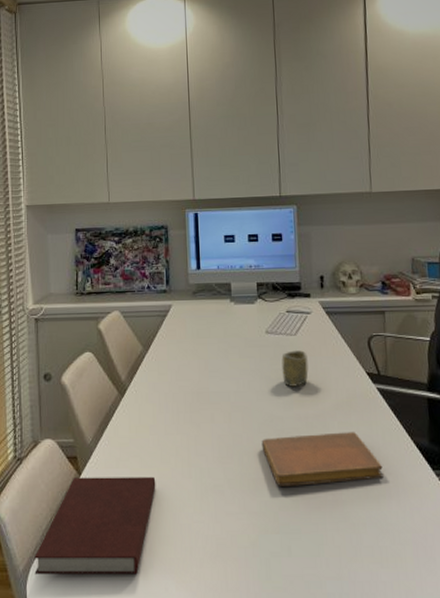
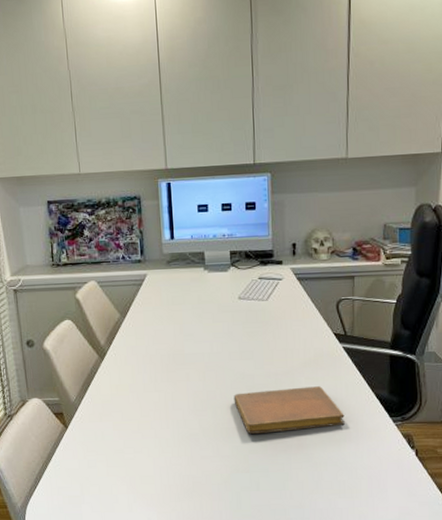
notebook: present [34,476,156,575] -> none [30,428,137,510]
cup: present [281,350,309,388] -> none [253,314,279,349]

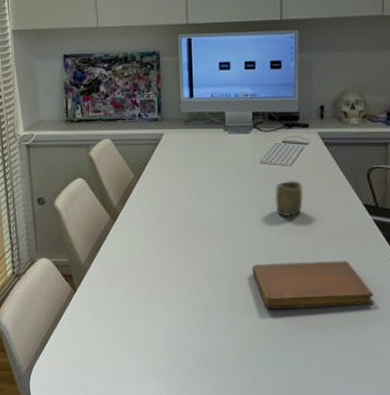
cup: none [253,314,279,349] -> present [275,181,303,218]

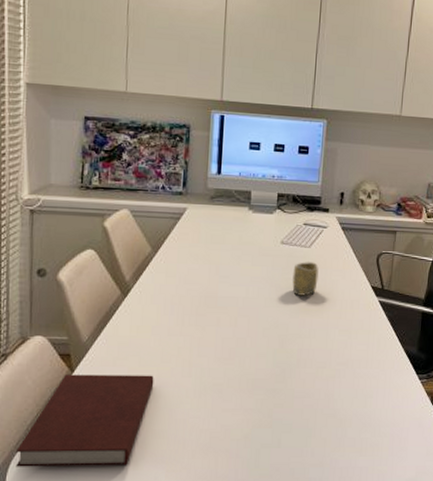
notebook: none [36,293,148,379] -> present [15,374,154,467]
notebook: present [252,261,374,309] -> none [264,339,374,386]

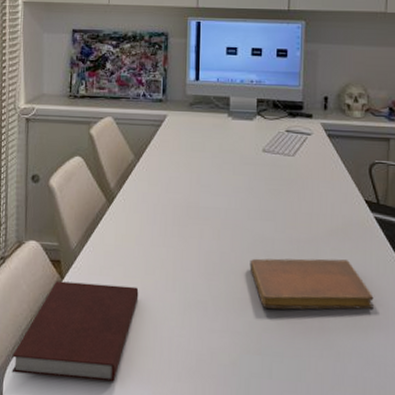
notebook: none [264,339,374,386] -> present [249,258,374,310]
cup: present [292,262,319,297] -> none [277,171,304,210]

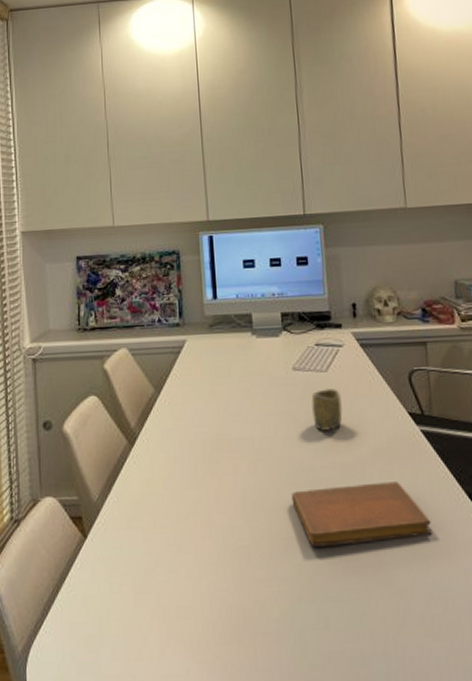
notebook: present [11,281,139,382] -> none [35,538,173,656]
cup: none [277,171,304,210] -> present [311,389,343,432]

